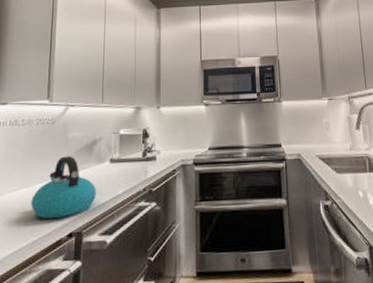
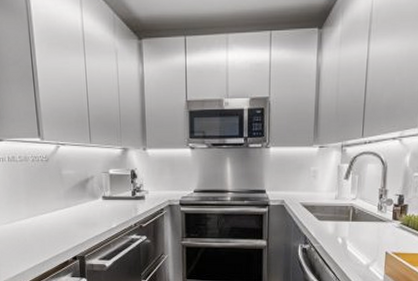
kettle: present [31,156,96,220] -> none [38,192,93,245]

